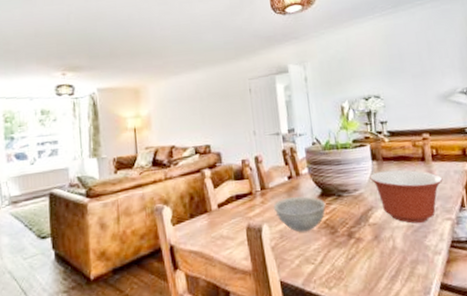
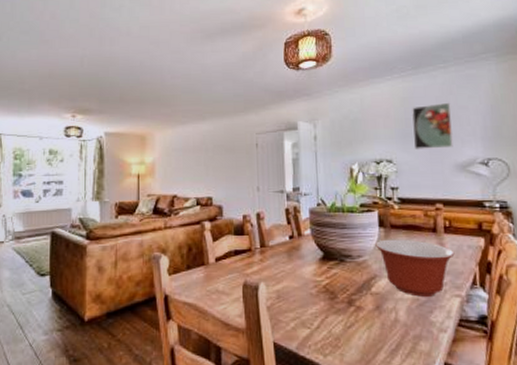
bowl: present [273,196,326,233] -> none [272,258,327,295]
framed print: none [394,37,435,84] -> present [411,102,453,149]

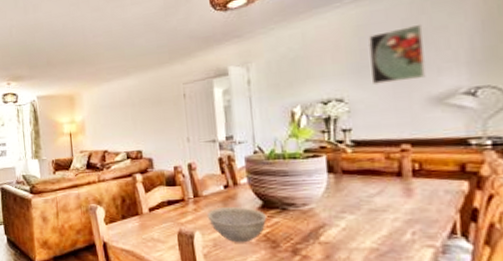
bowl: none [272,258,327,295] -> present [206,207,267,243]
mixing bowl: present [375,239,455,297] -> none [324,185,427,247]

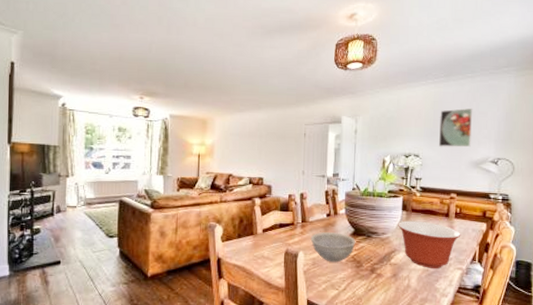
mixing bowl: none [324,185,427,247] -> present [398,220,461,268]

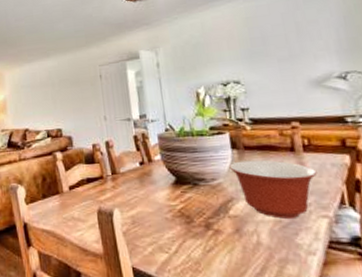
bowl: present [310,232,356,263] -> none [124,183,181,220]
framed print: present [438,108,473,148] -> none [256,17,305,68]

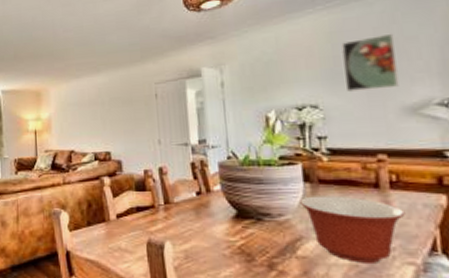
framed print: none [256,17,305,68] -> present [341,33,399,92]

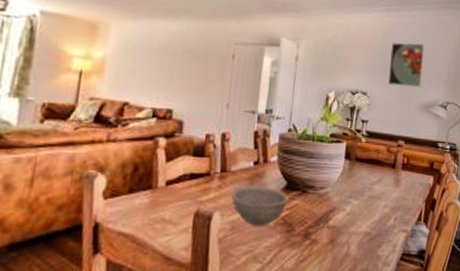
bowl: none [178,216,242,256] -> present [230,186,289,226]
mixing bowl: present [300,195,406,263] -> none [339,172,408,231]

